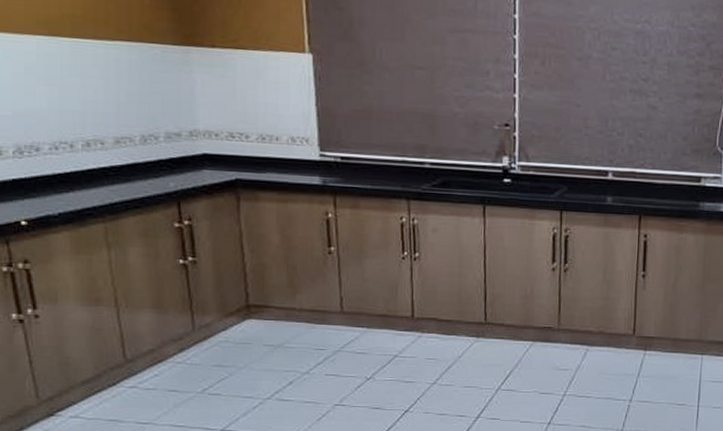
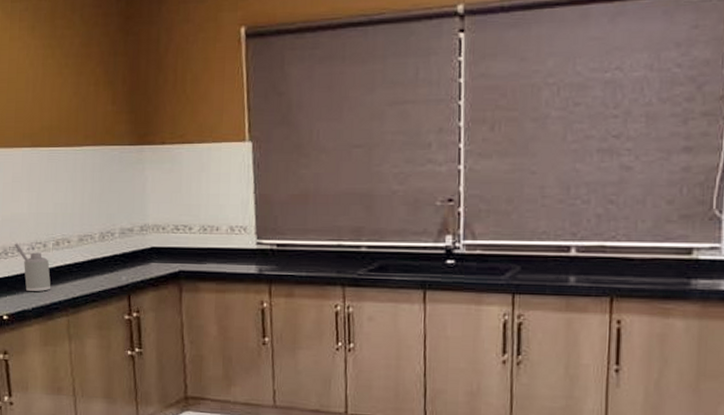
soap dispenser: none [32,142,82,197] -> present [15,243,51,292]

